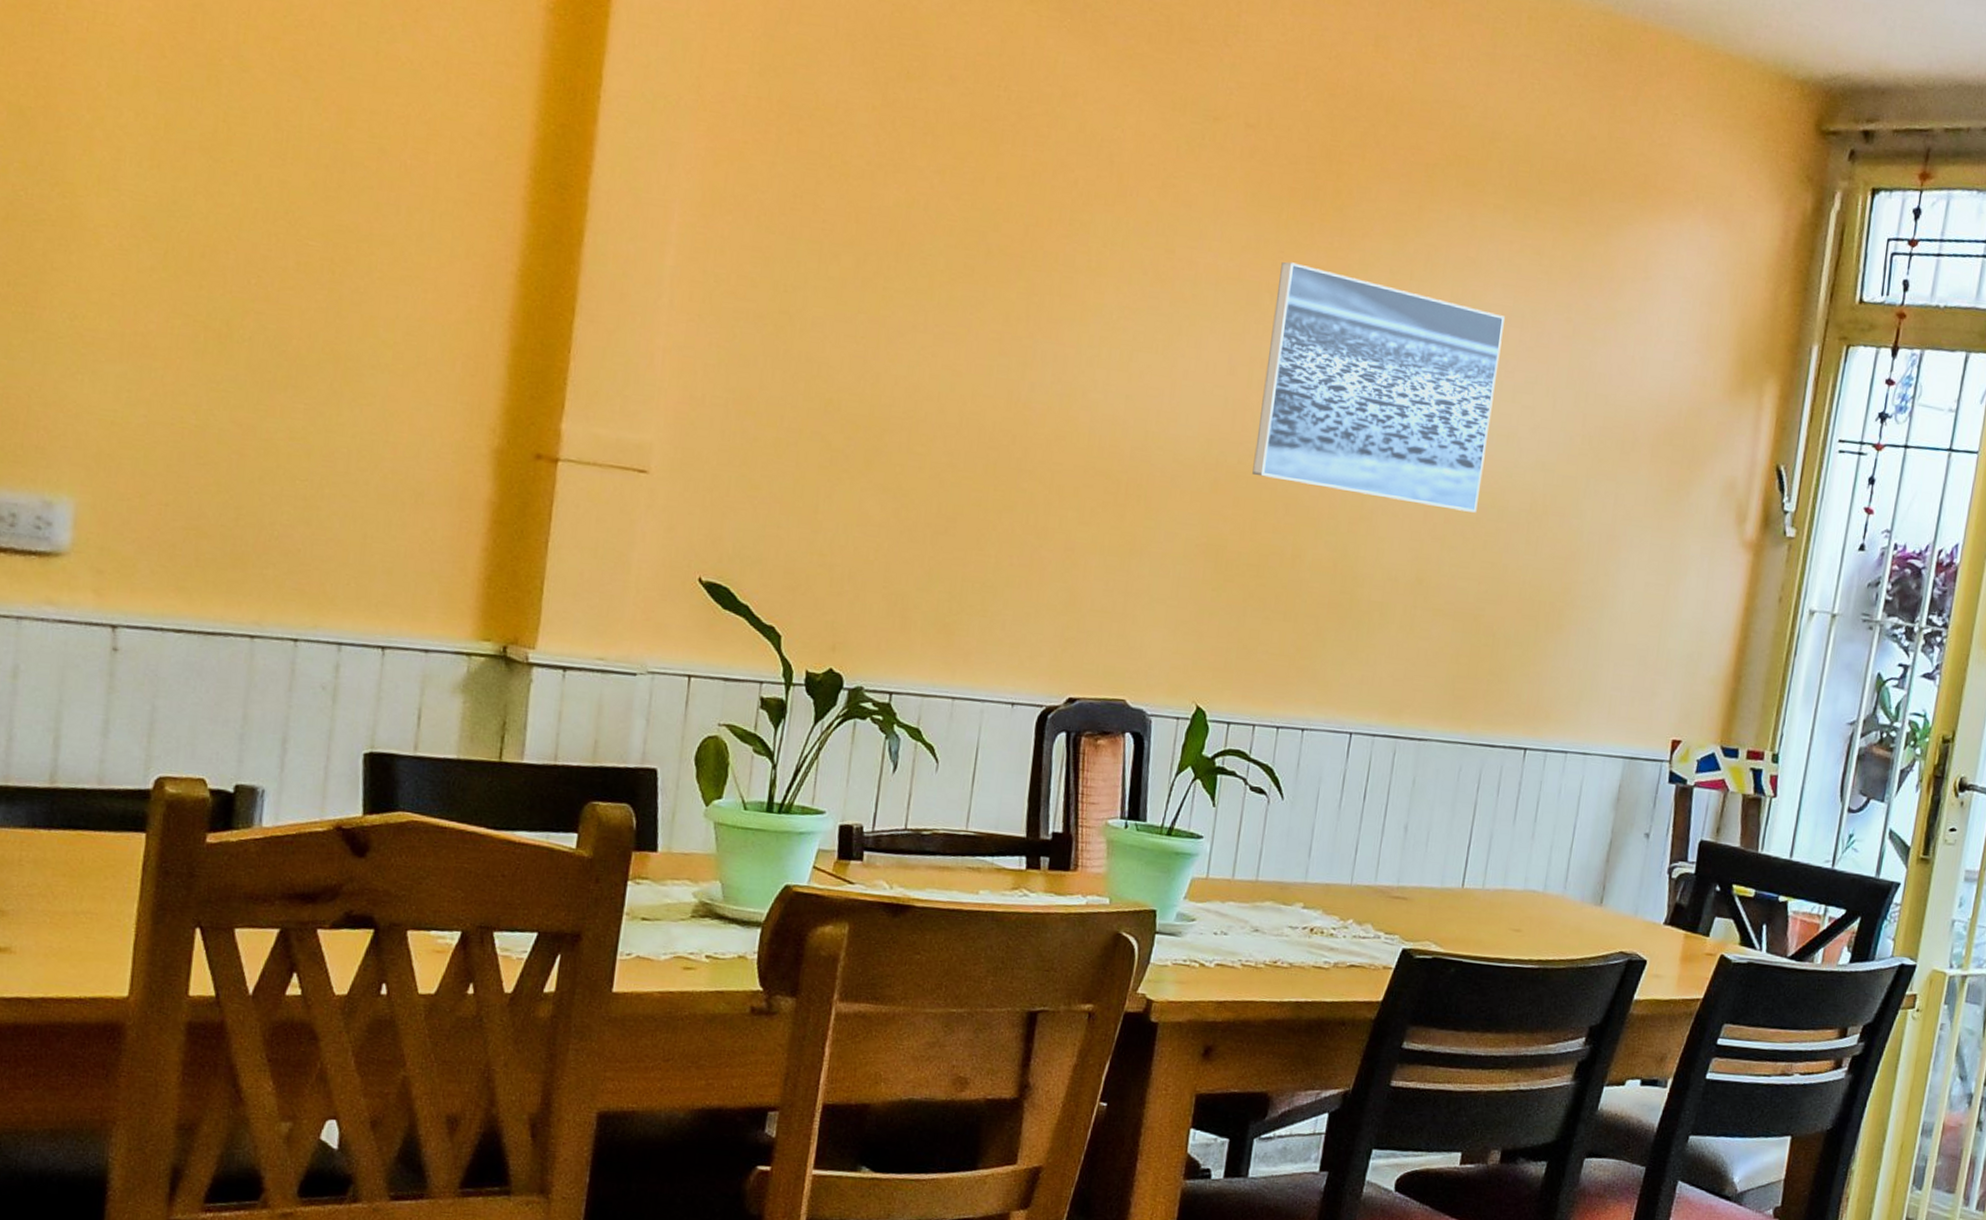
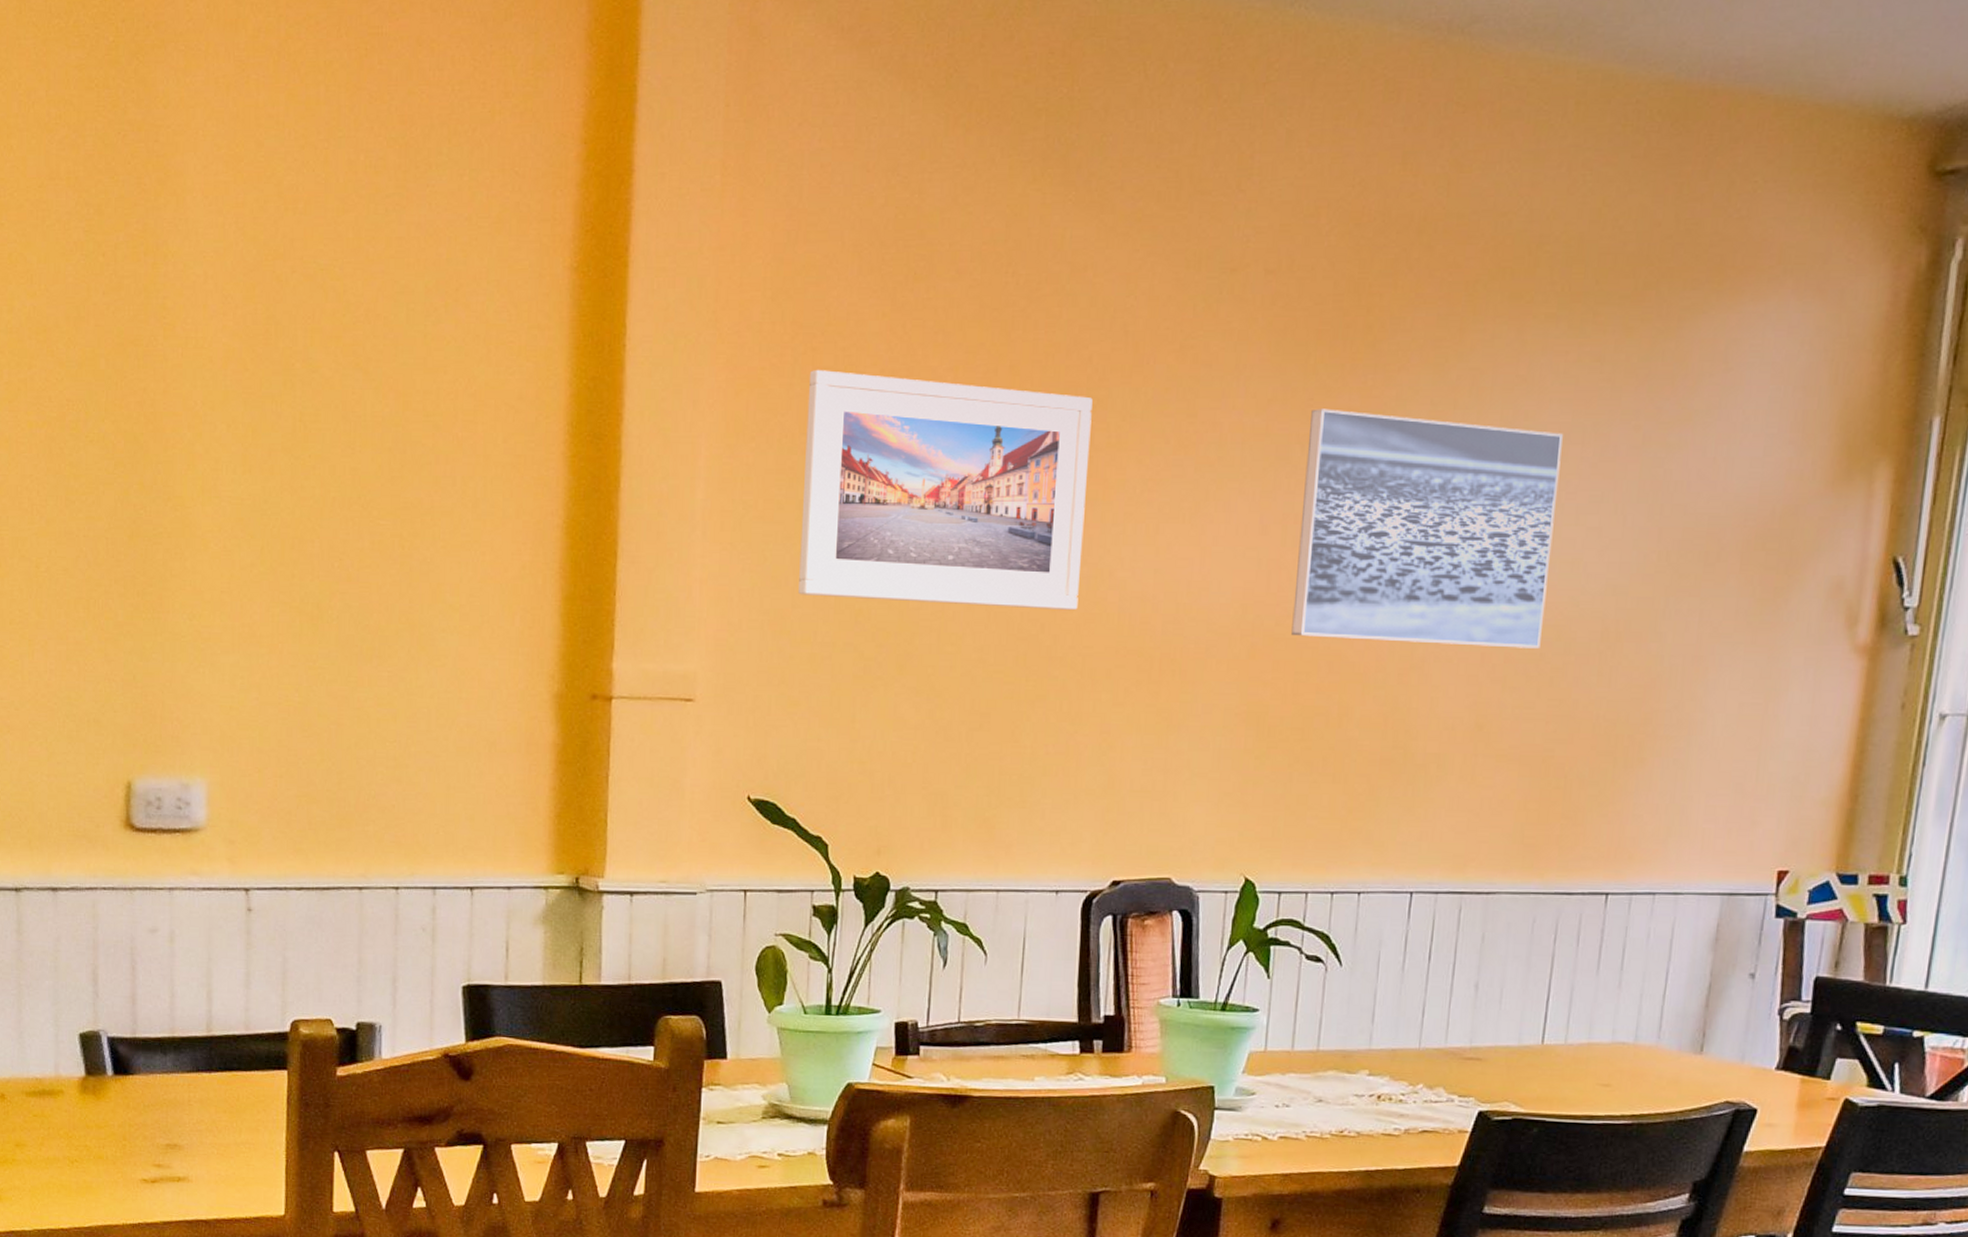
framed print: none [767,152,1076,426] -> present [798,370,1093,611]

